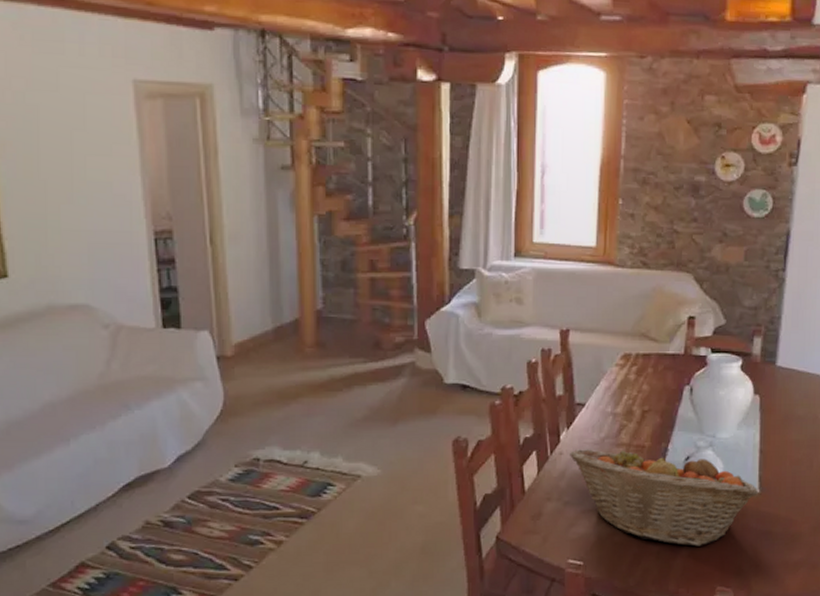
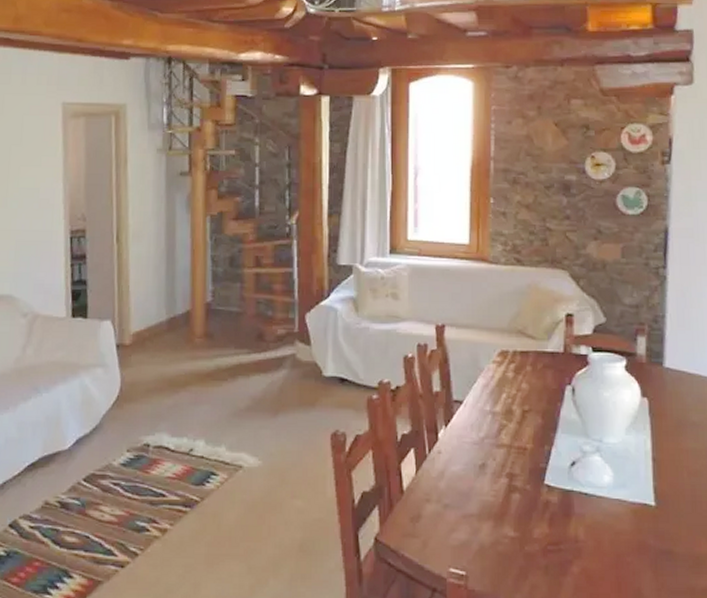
fruit basket: present [570,449,758,546] -> none [448,449,654,563]

